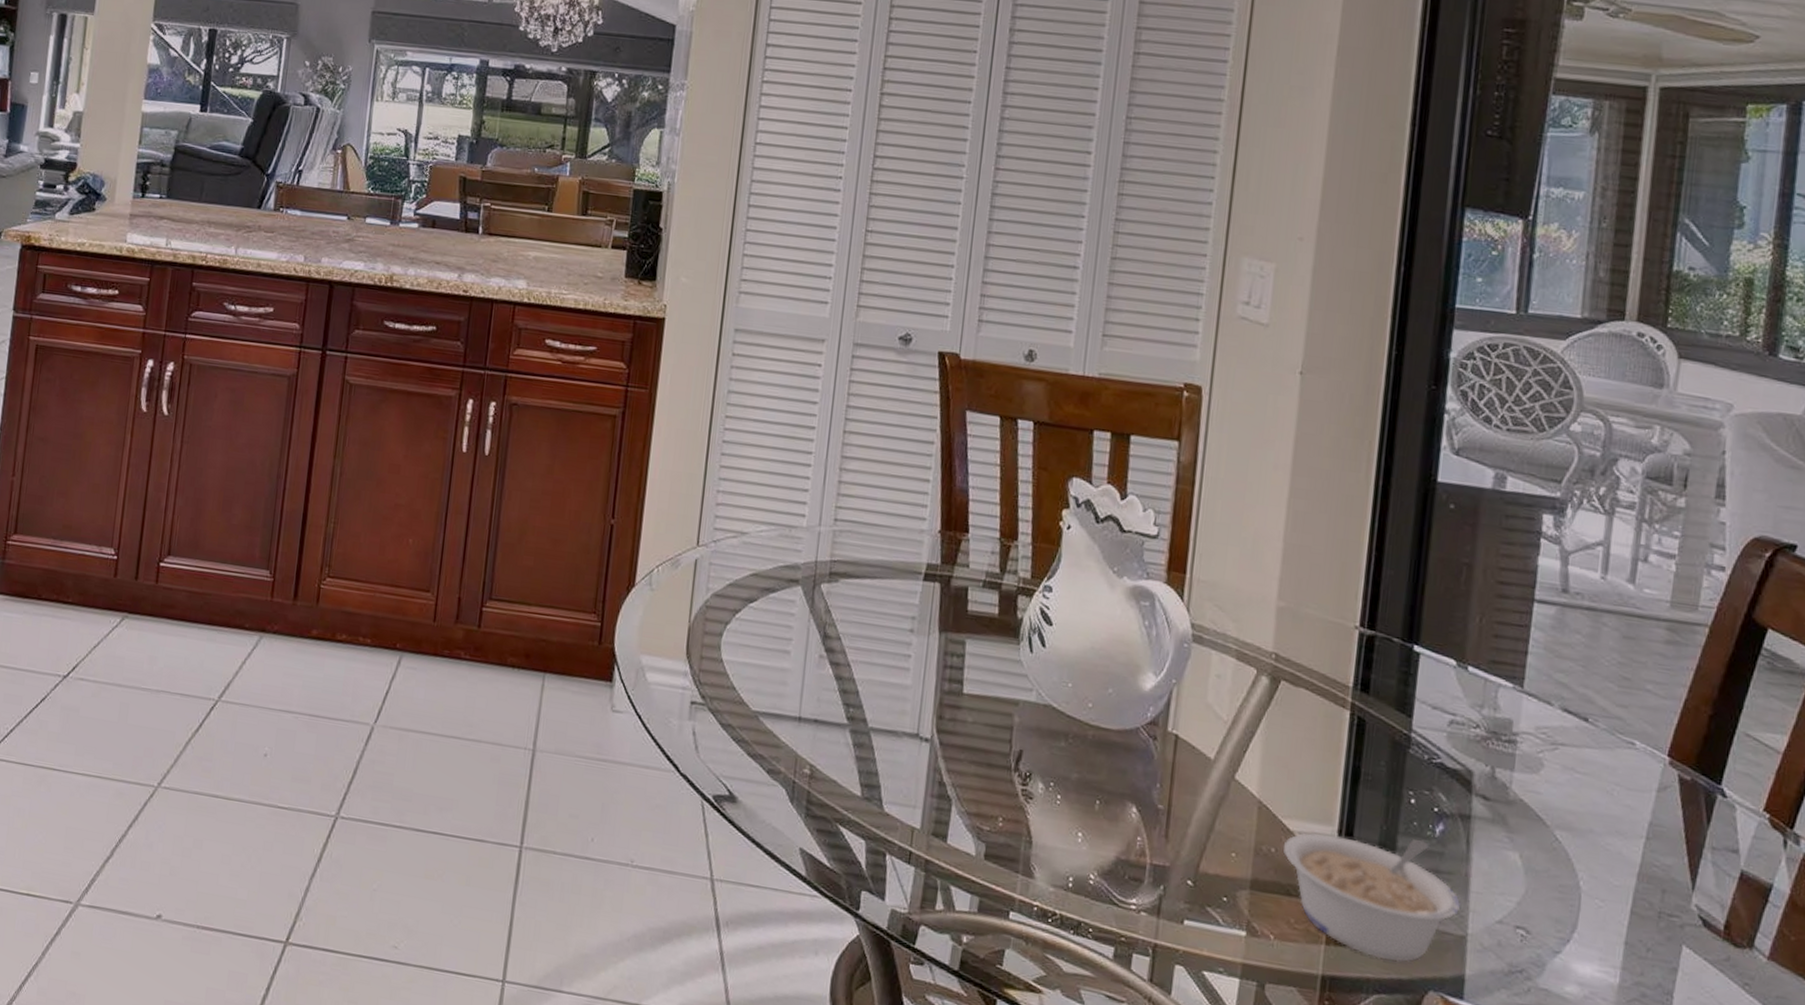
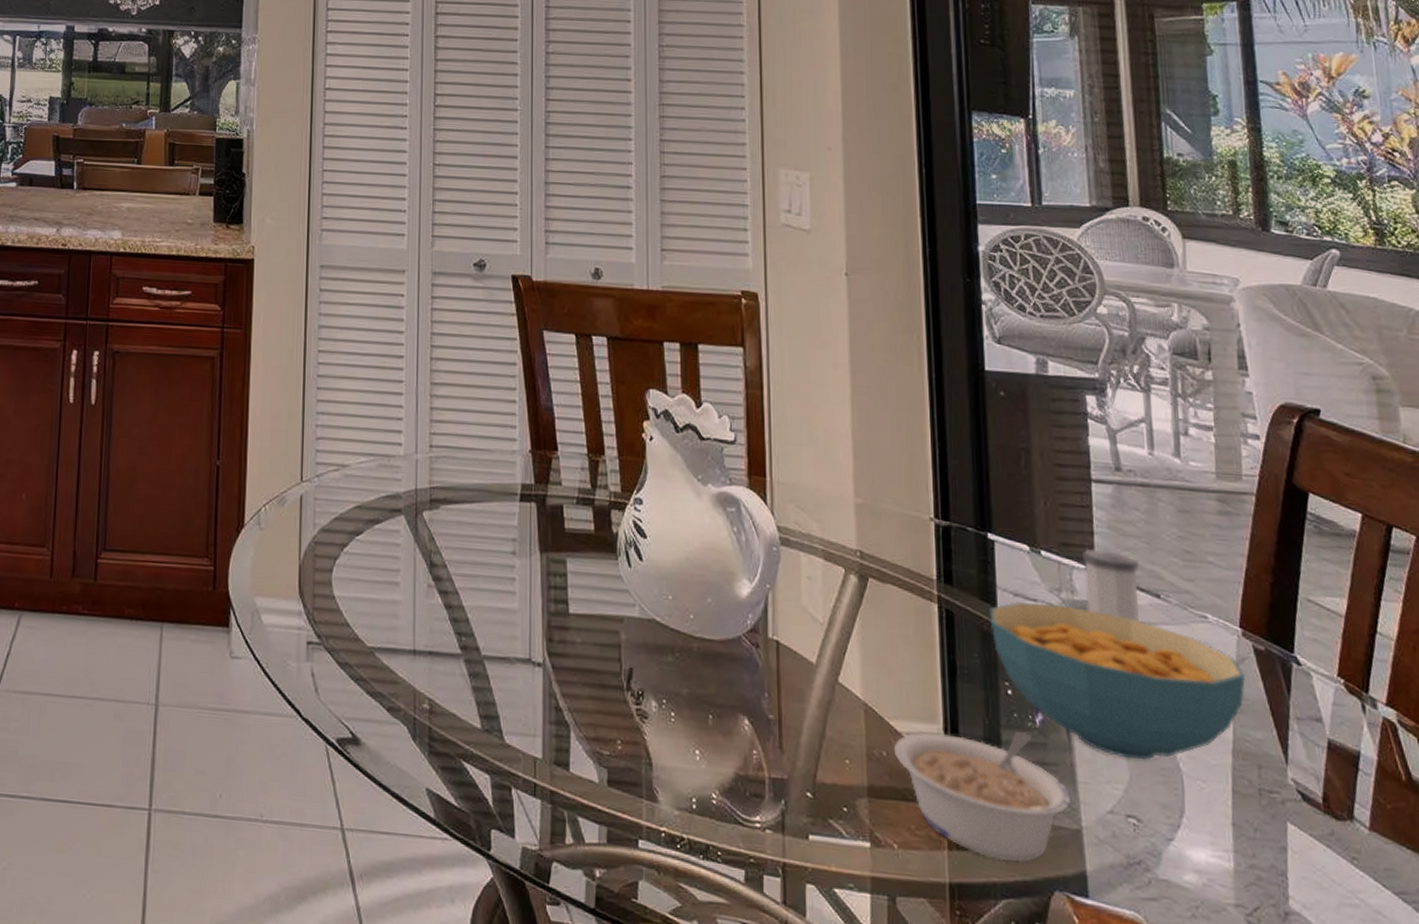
cereal bowl: none [1403,714,1664,876] -> present [989,602,1245,761]
salt shaker: none [1508,667,1571,743] -> present [1082,548,1139,621]

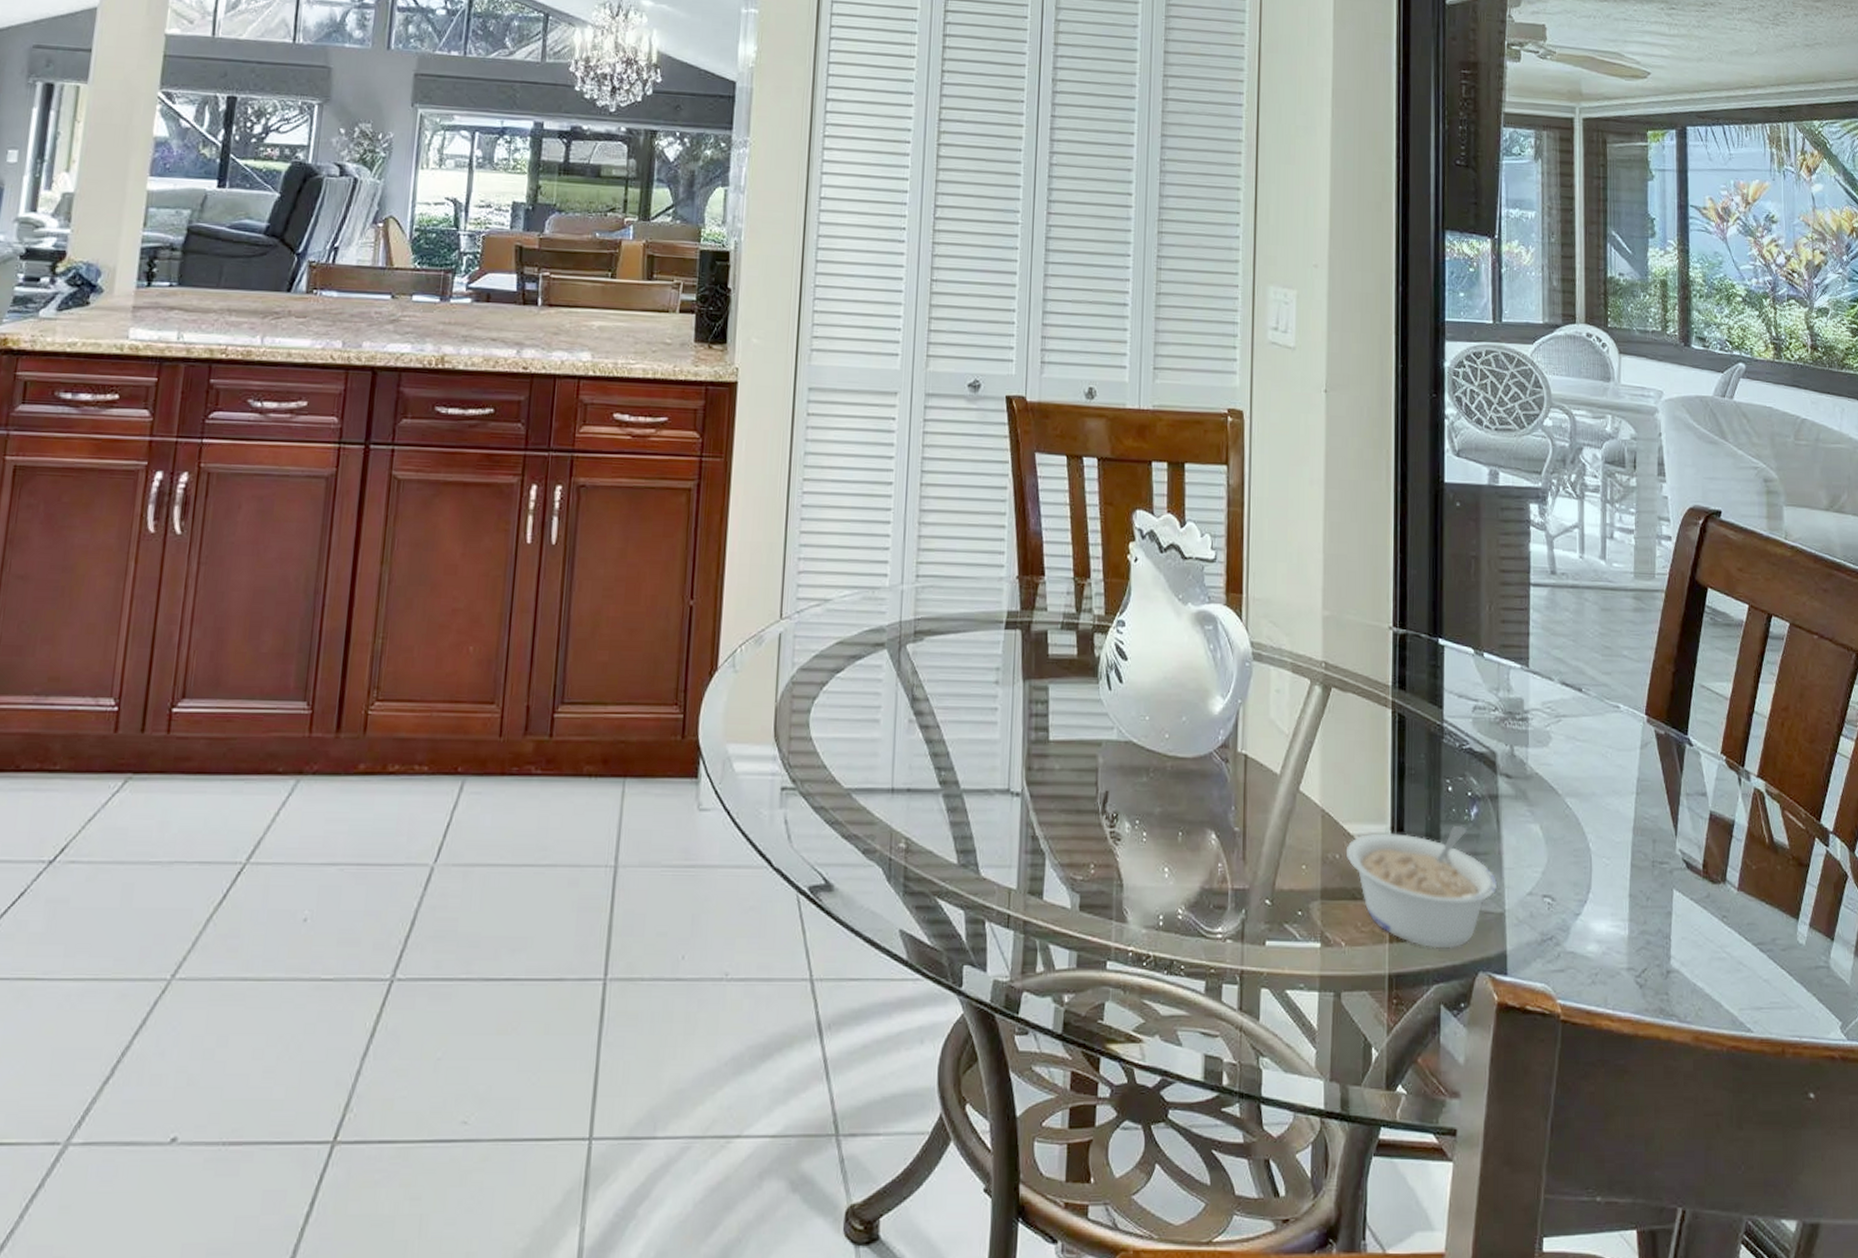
cereal bowl: present [989,602,1245,761] -> none [1436,703,1647,843]
salt shaker: present [1082,548,1139,621] -> none [1519,648,1565,714]

